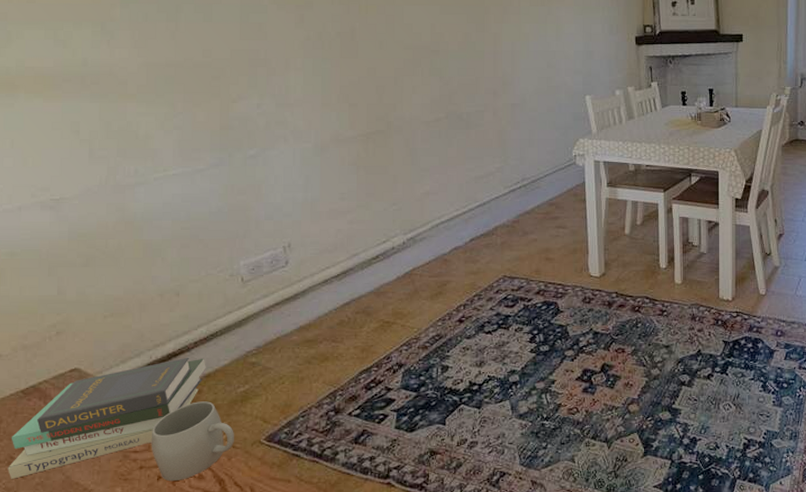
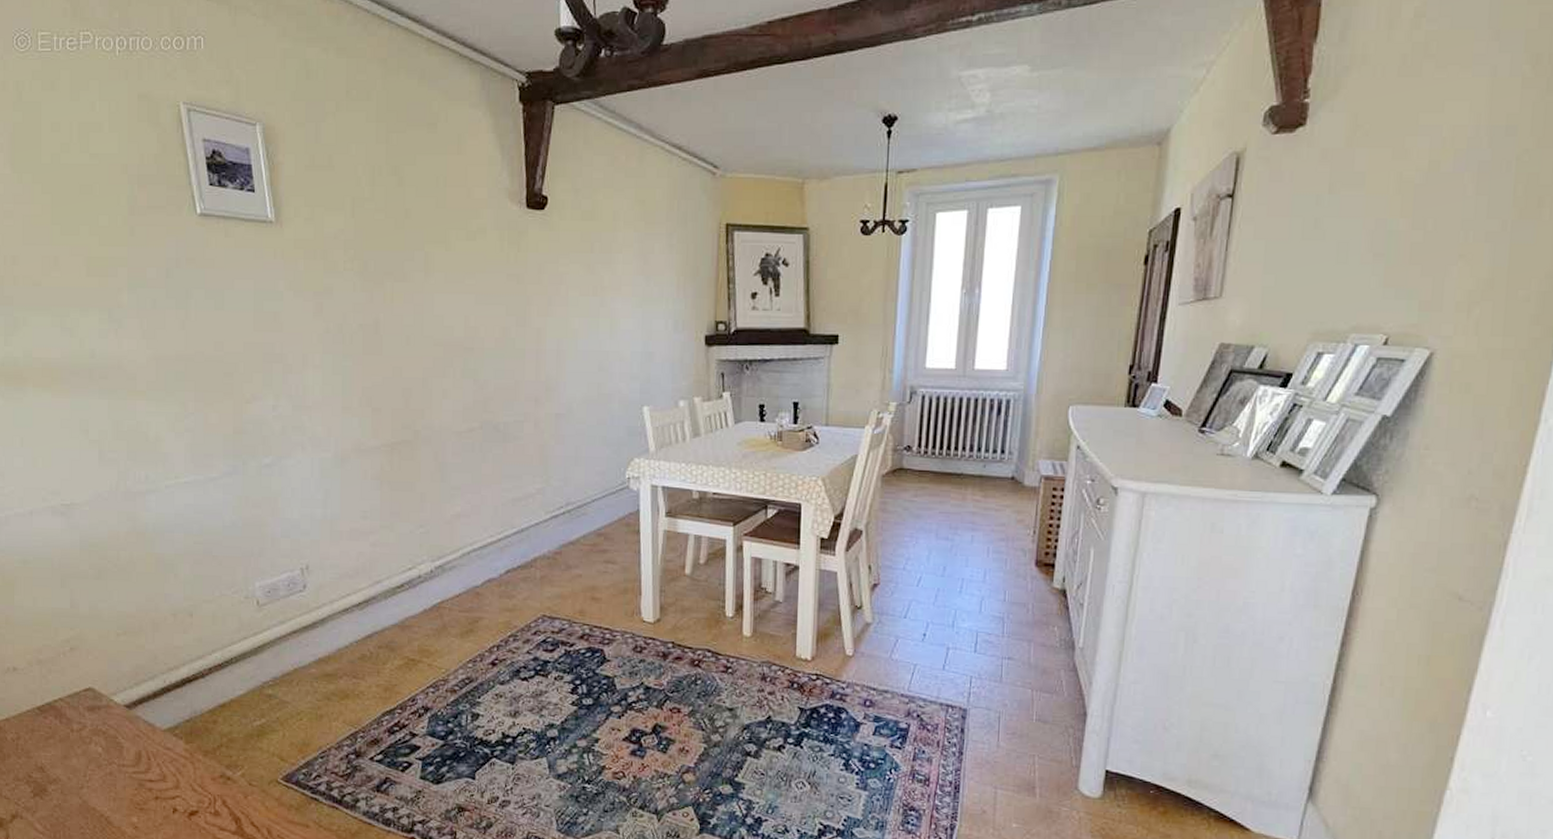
books: present [7,357,206,479] -> none [26,683,221,799]
mug: present [151,401,235,482] -> none [166,732,252,816]

